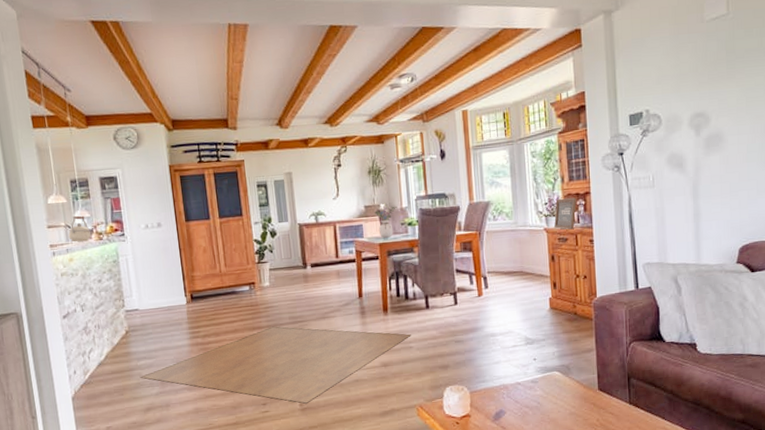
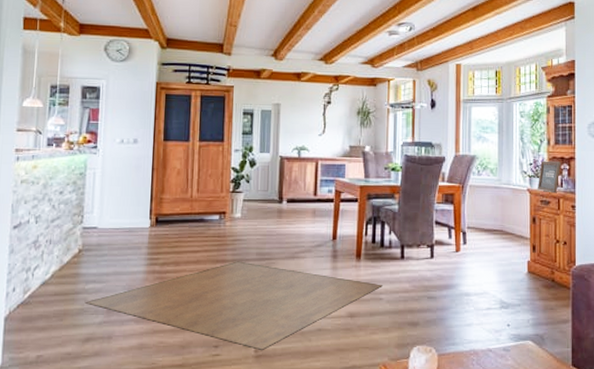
kettle: present [68,215,92,243] -> none [37,121,62,150]
bouquet: present [374,202,397,239] -> none [359,144,383,182]

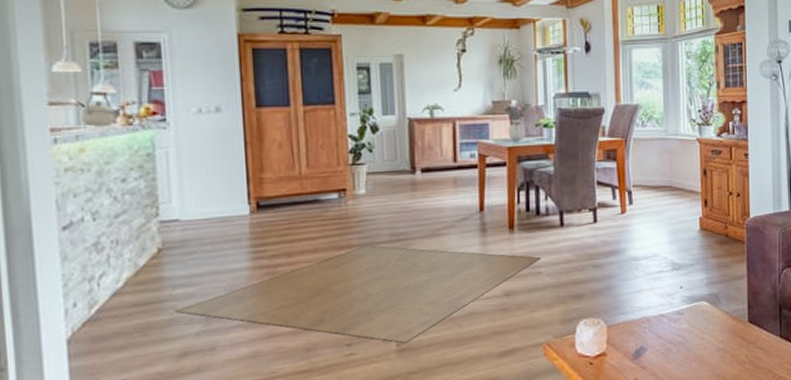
kettle: none [37,121,62,150] -> present [80,90,117,127]
bouquet: none [359,144,383,182] -> present [504,98,532,142]
picture frame: present [538,160,561,193] -> none [708,106,732,142]

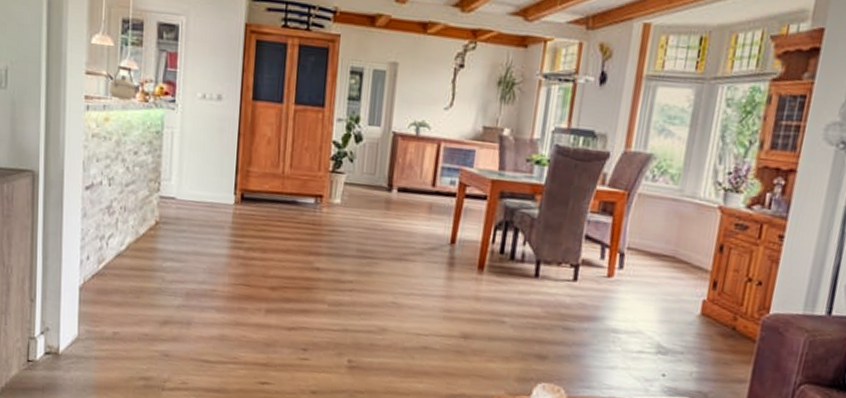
wood floor panel: present [175,245,541,343] -> none [163,255,507,361]
bouquet: present [504,98,532,142] -> none [494,126,526,176]

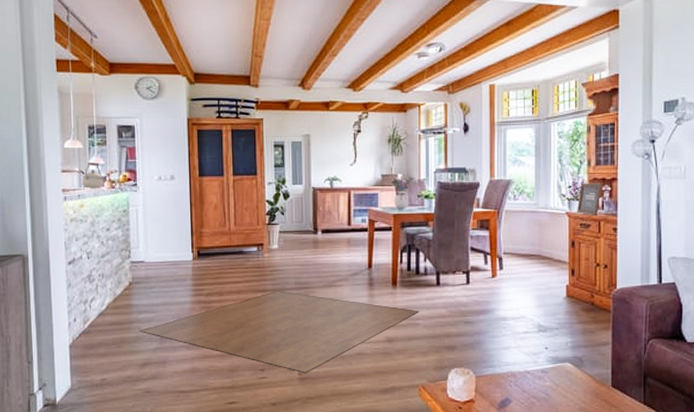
wood floor panel: none [163,255,507,361] -> present [140,290,419,373]
bouquet: none [494,126,526,176] -> present [391,172,415,210]
picture frame: none [734,170,774,217] -> present [577,182,602,216]

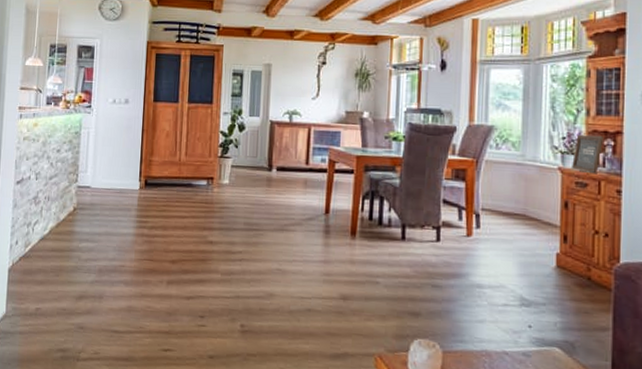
kettle: present [81,162,105,189] -> none [38,80,60,108]
wood floor panel: present [140,290,419,373] -> none [79,230,380,326]
bouquet: present [391,172,415,210] -> none [356,110,383,152]

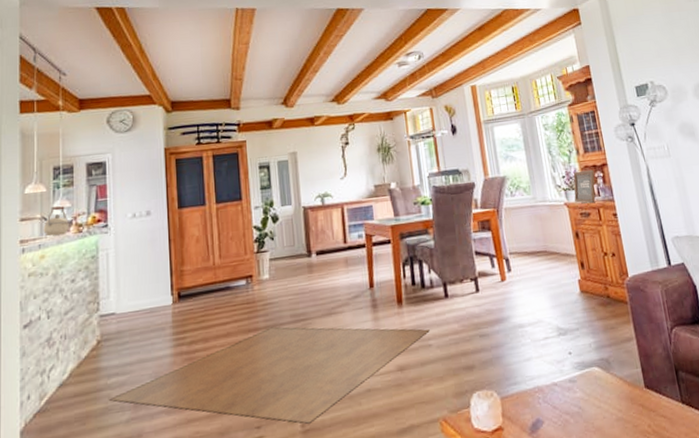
kettle: none [38,80,60,108] -> present [43,206,70,237]
wood floor panel: none [79,230,380,326] -> present [109,327,430,424]

